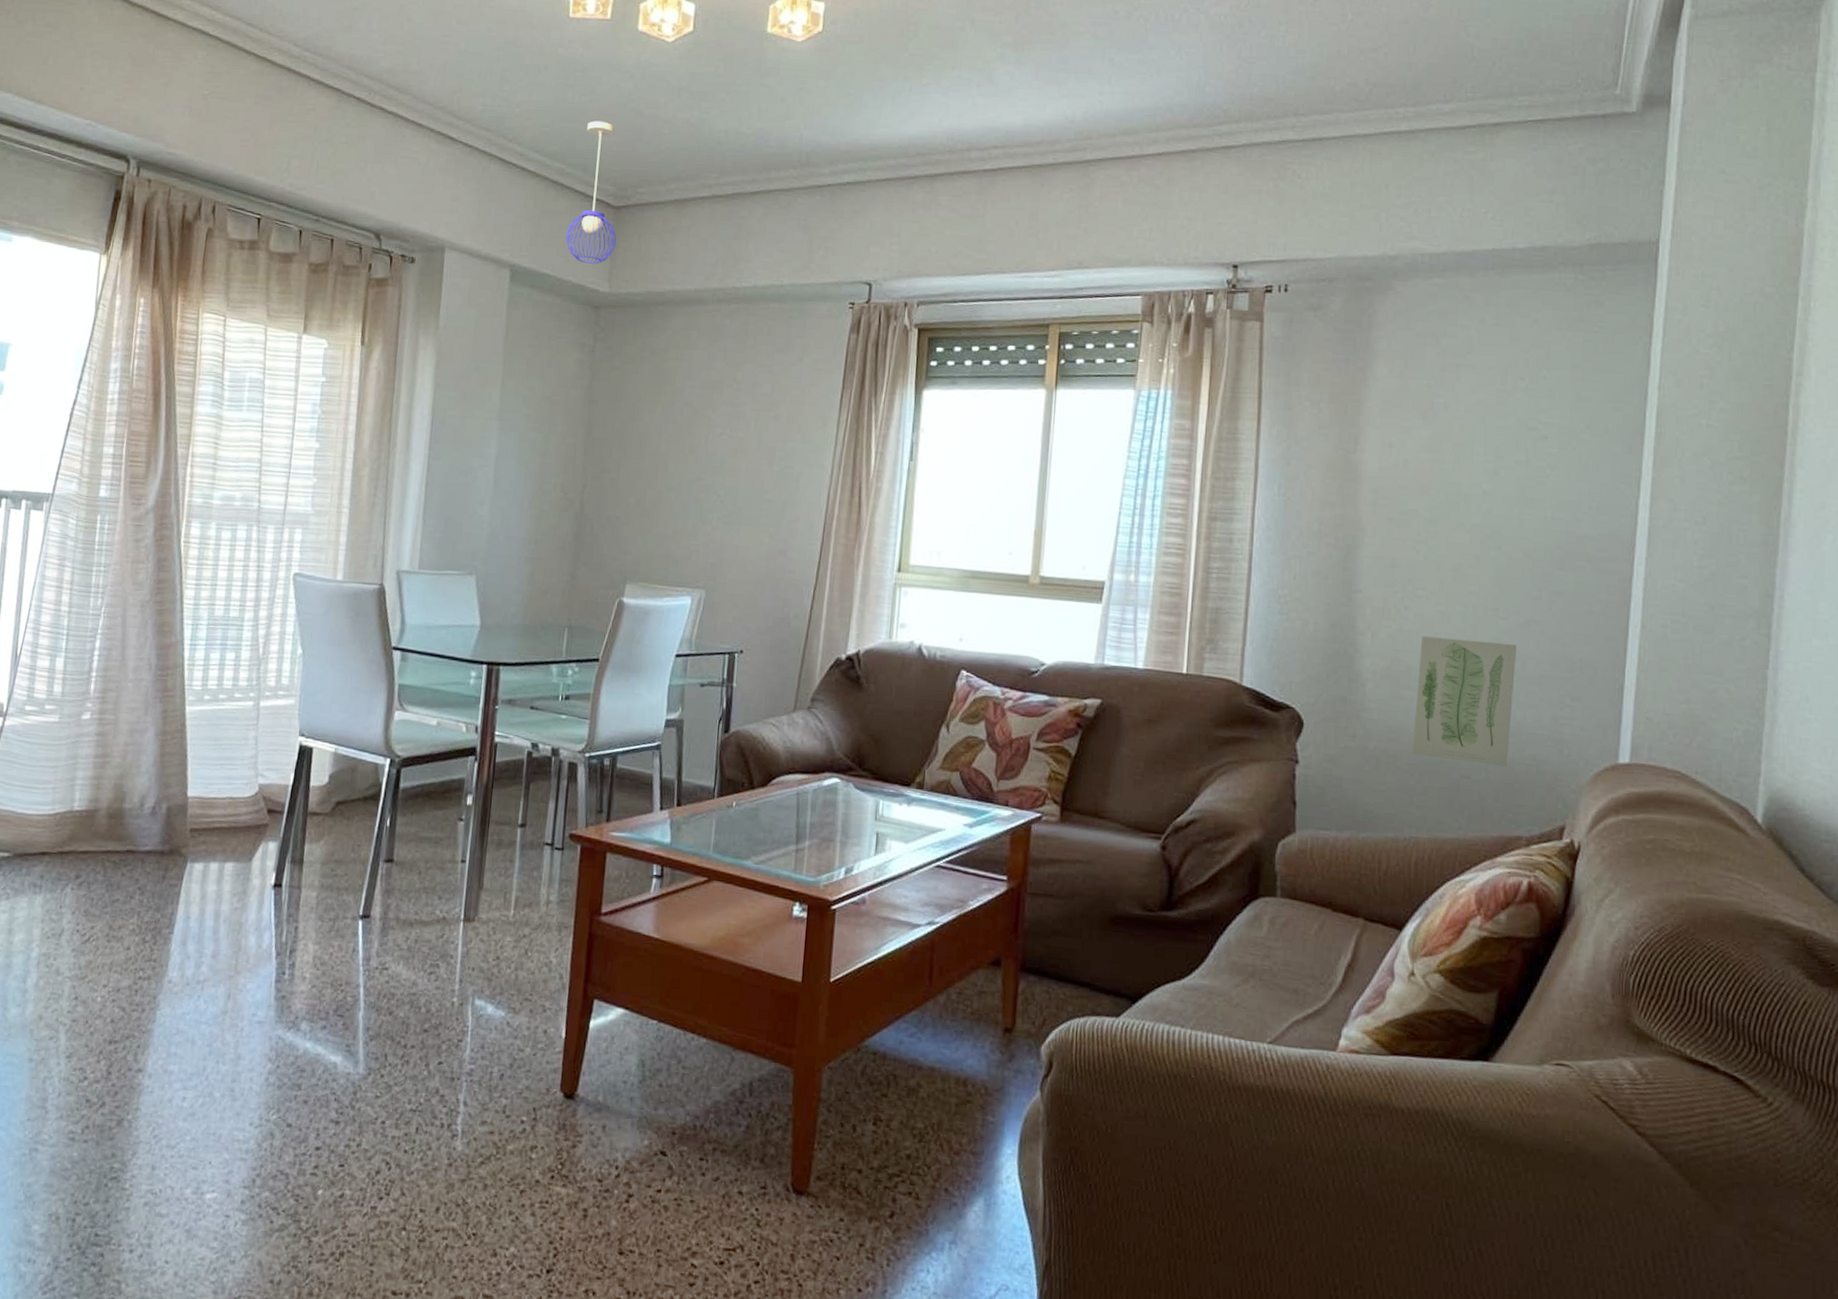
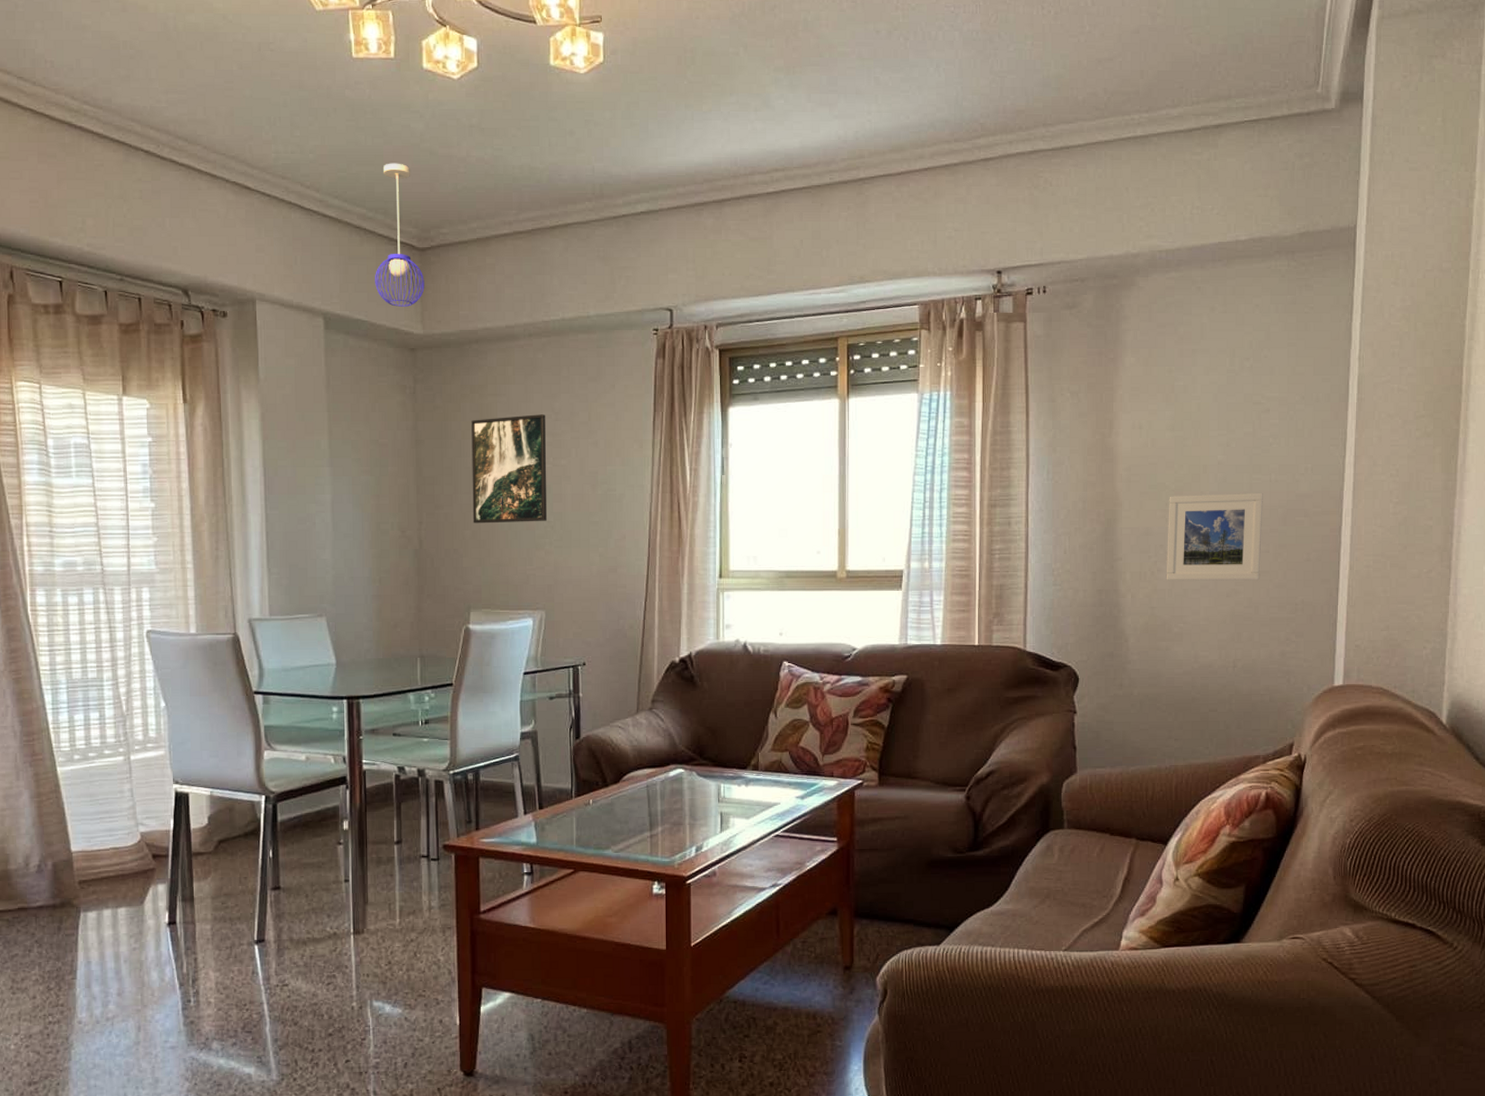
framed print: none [639,382,726,495] -> present [471,414,548,524]
wall art: present [1412,636,1516,767] -> none [1169,593,1250,698]
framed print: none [1414,525,1536,631] -> present [1166,493,1263,581]

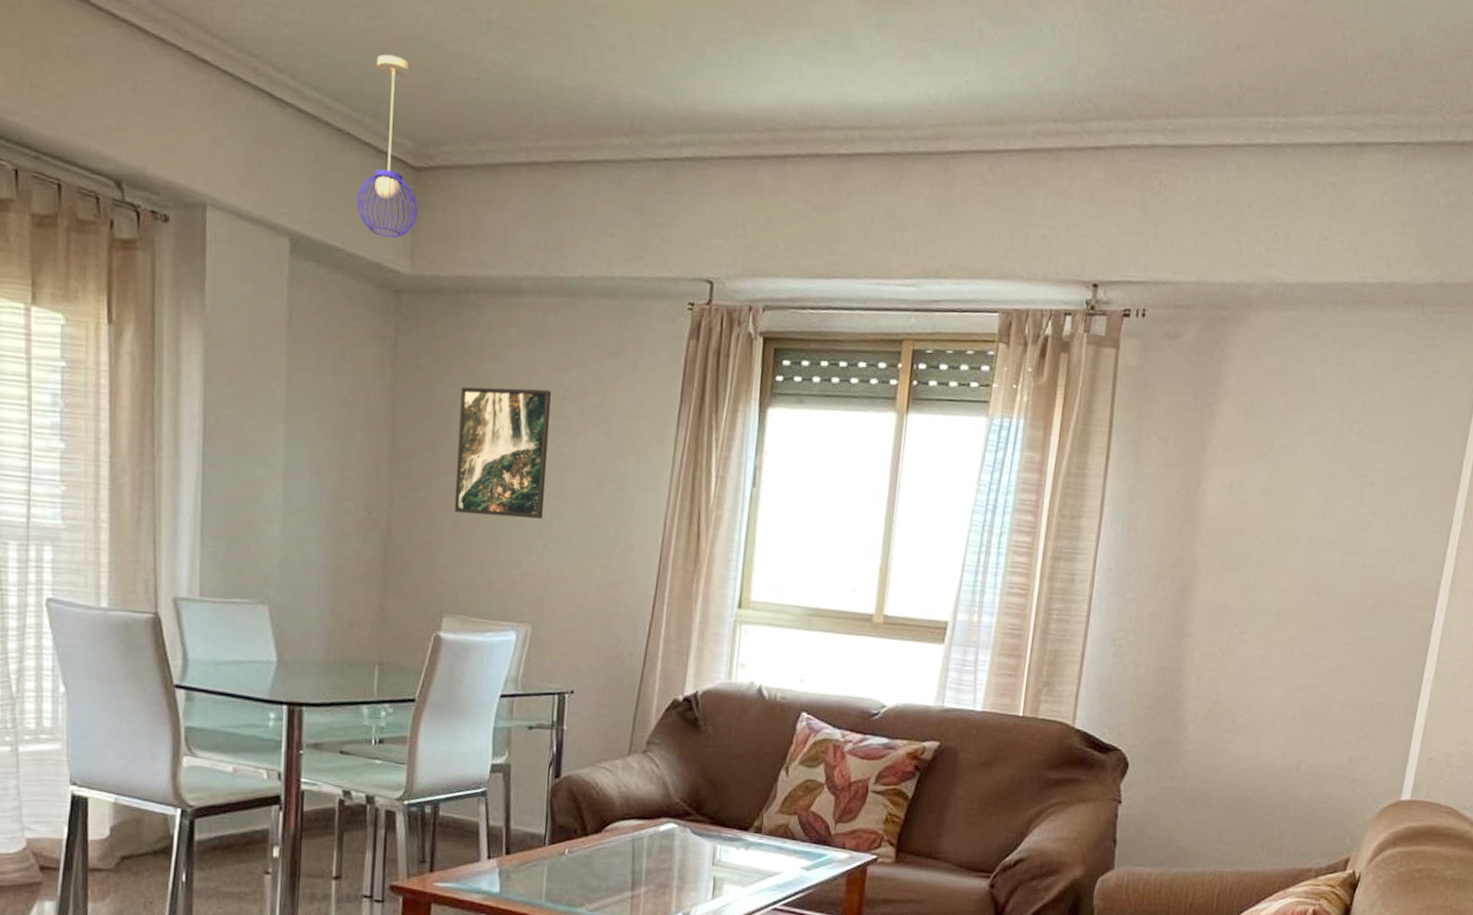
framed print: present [1166,493,1263,581] -> none [1237,569,1354,675]

